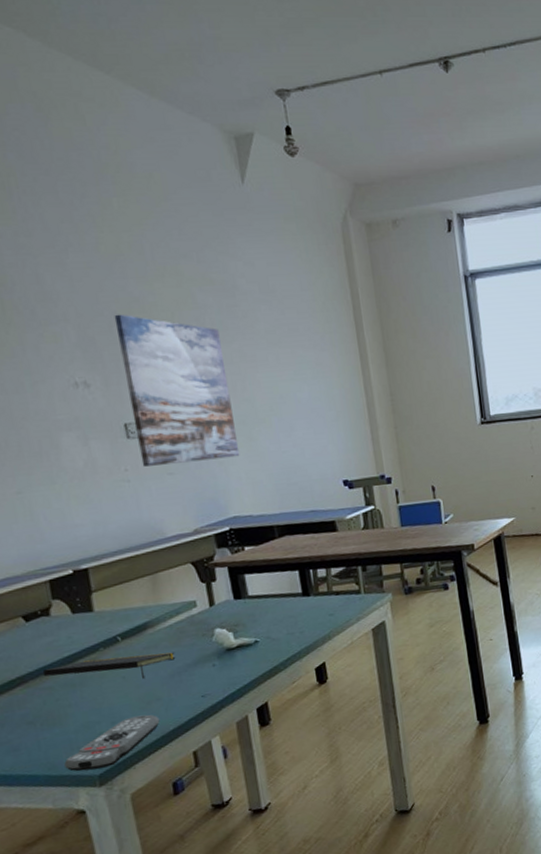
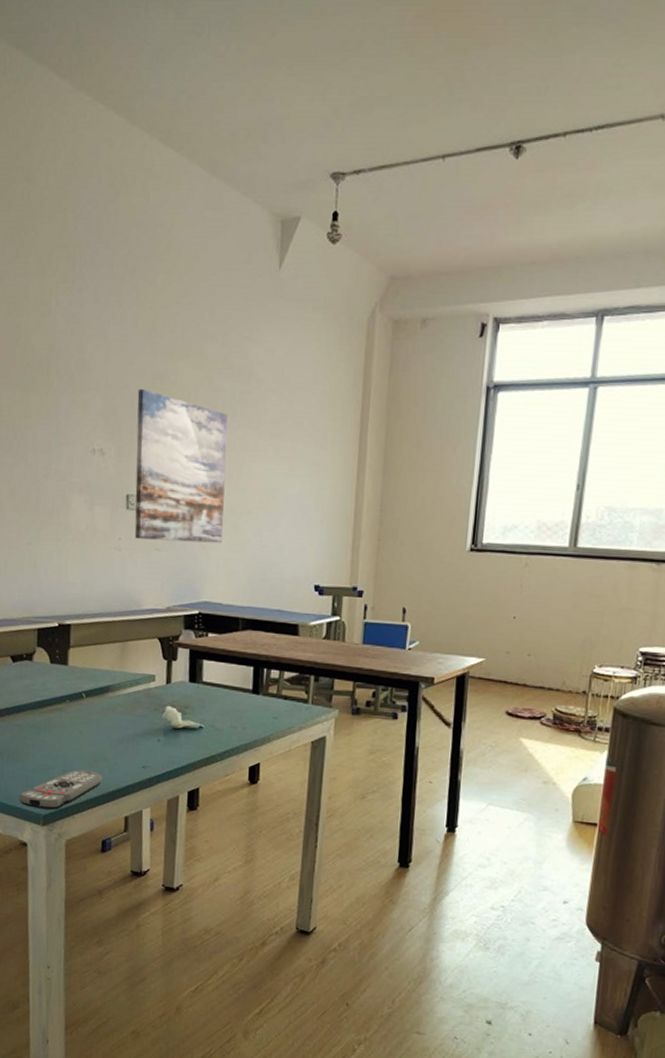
notepad: present [43,652,176,680] -> none [18,708,128,739]

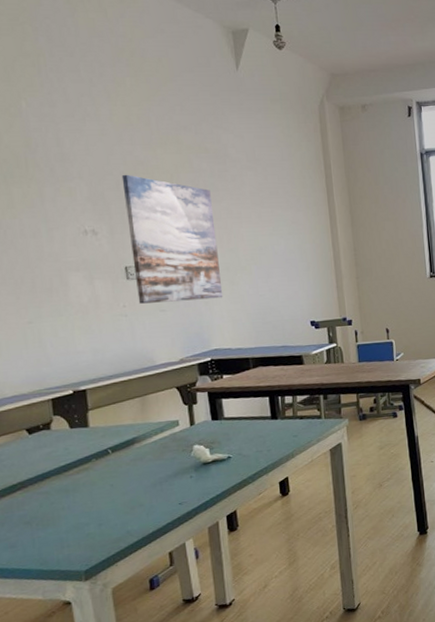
remote control: present [19,770,103,810] -> none [55,518,142,567]

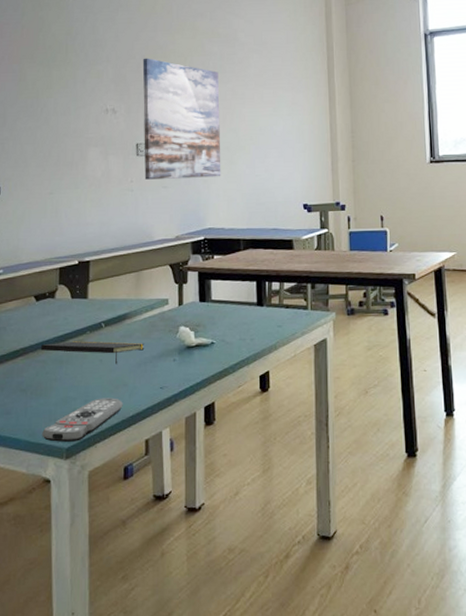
notepad: none [42,464,158,488] -> present [41,341,145,365]
remote control: none [55,518,142,567] -> present [42,397,123,442]

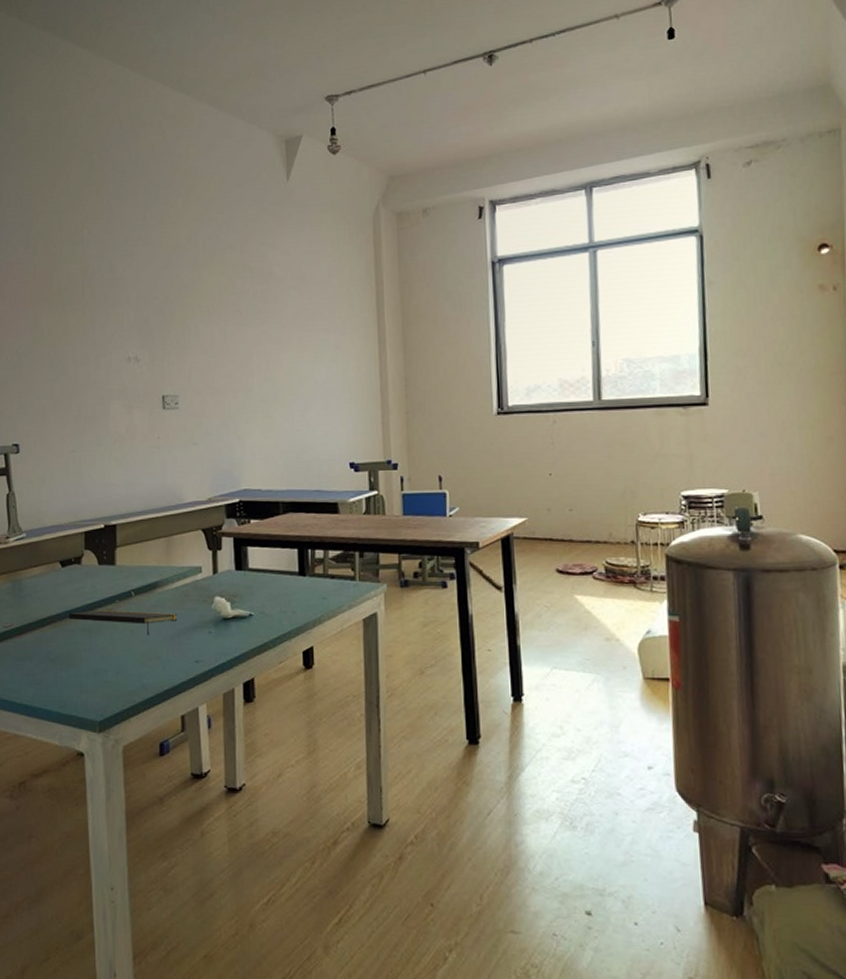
remote control: present [42,397,123,442] -> none [73,670,157,715]
wall art: present [142,58,221,180] -> none [166,298,257,436]

